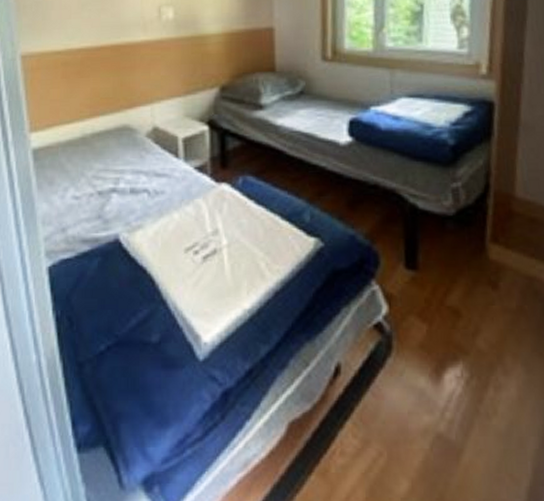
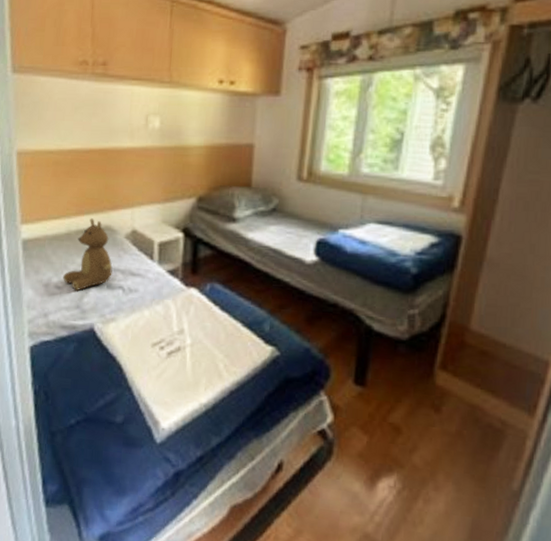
teddy bear: none [81,119,135,200] -> present [63,218,113,292]

